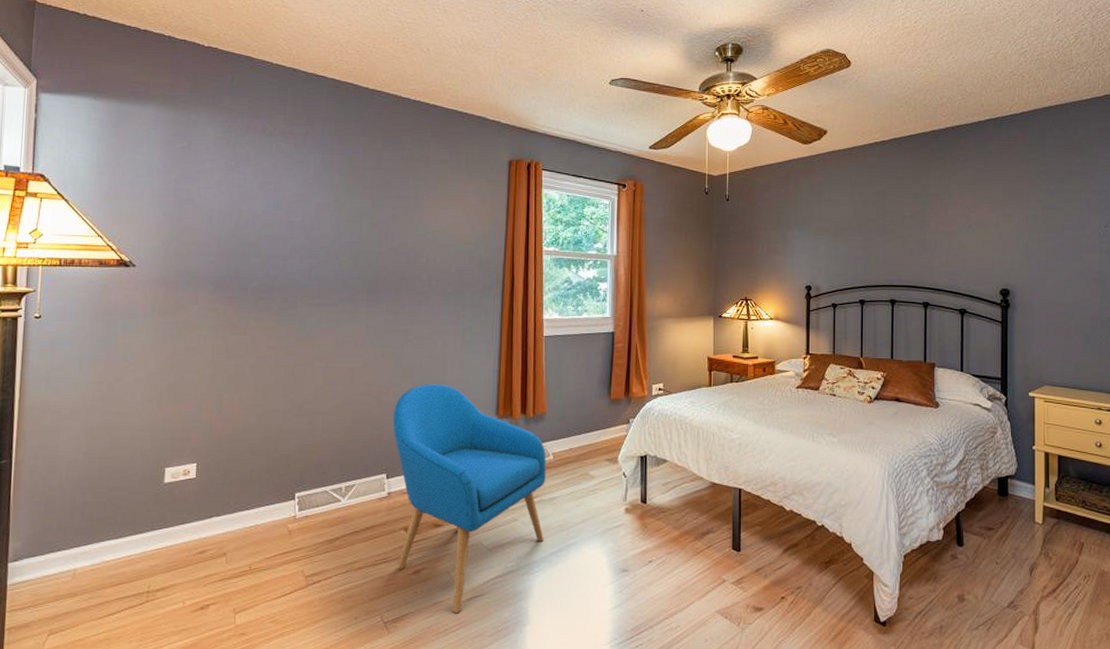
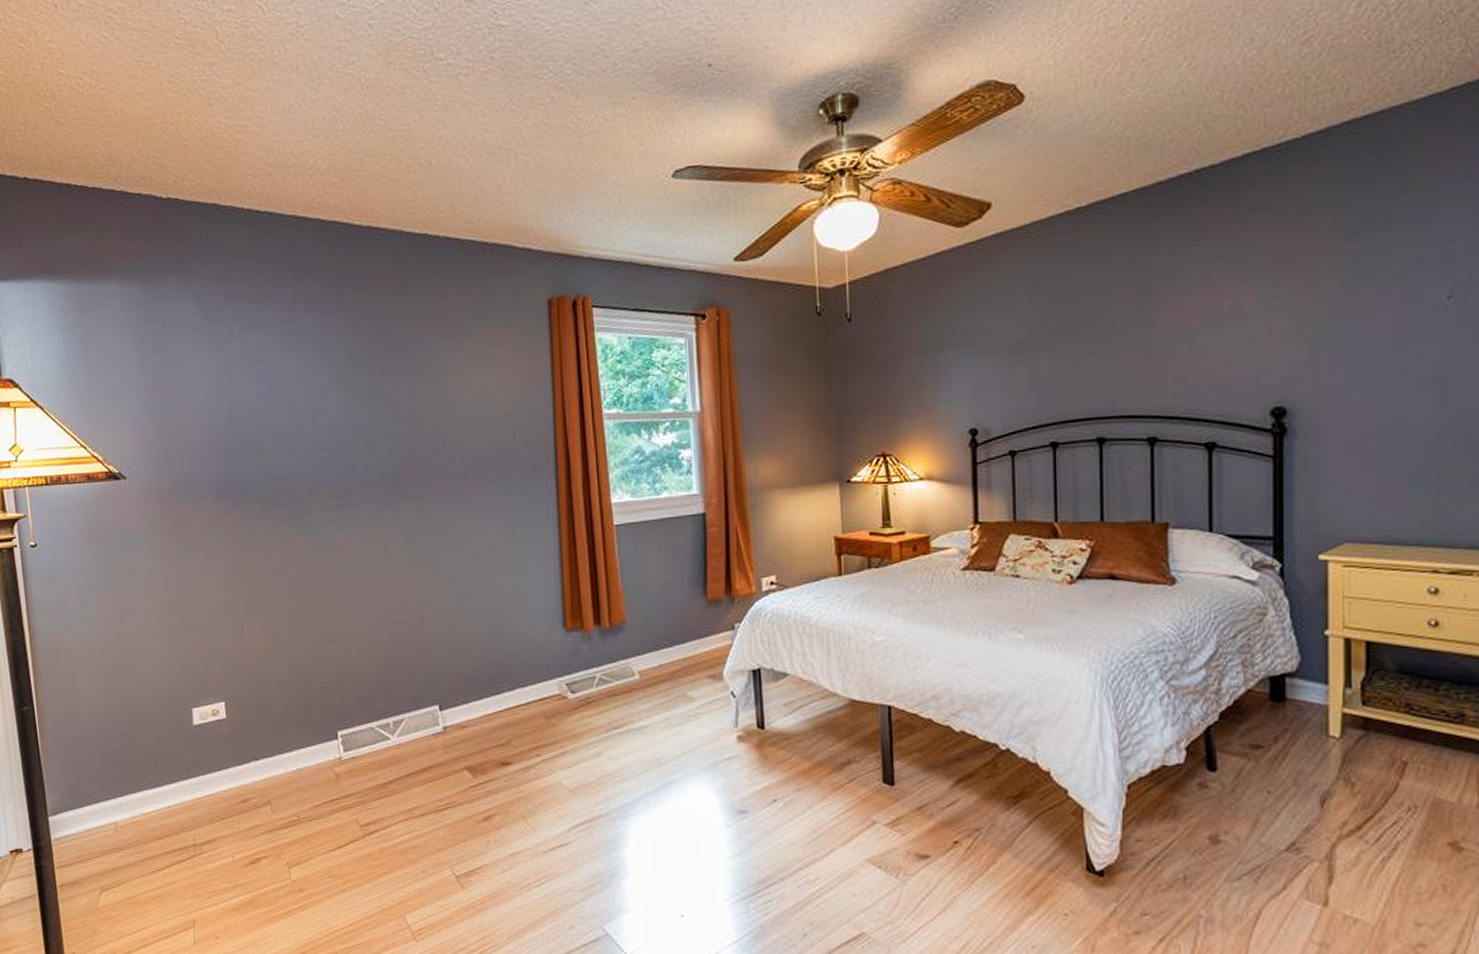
armchair: present [393,384,546,614] -> none [439,594,637,866]

